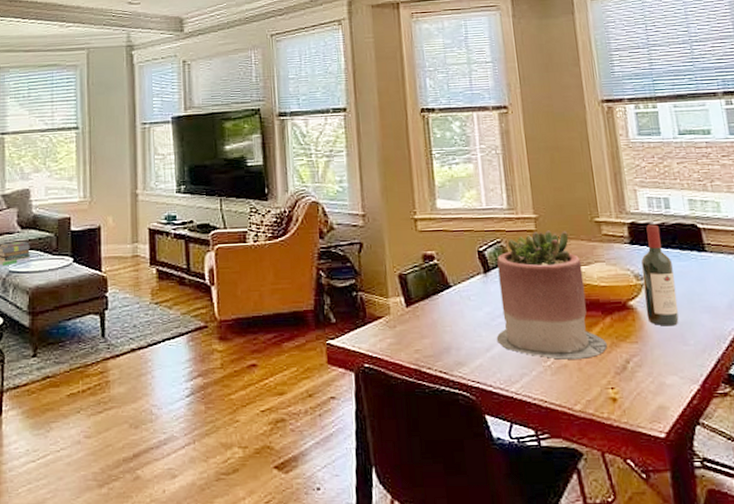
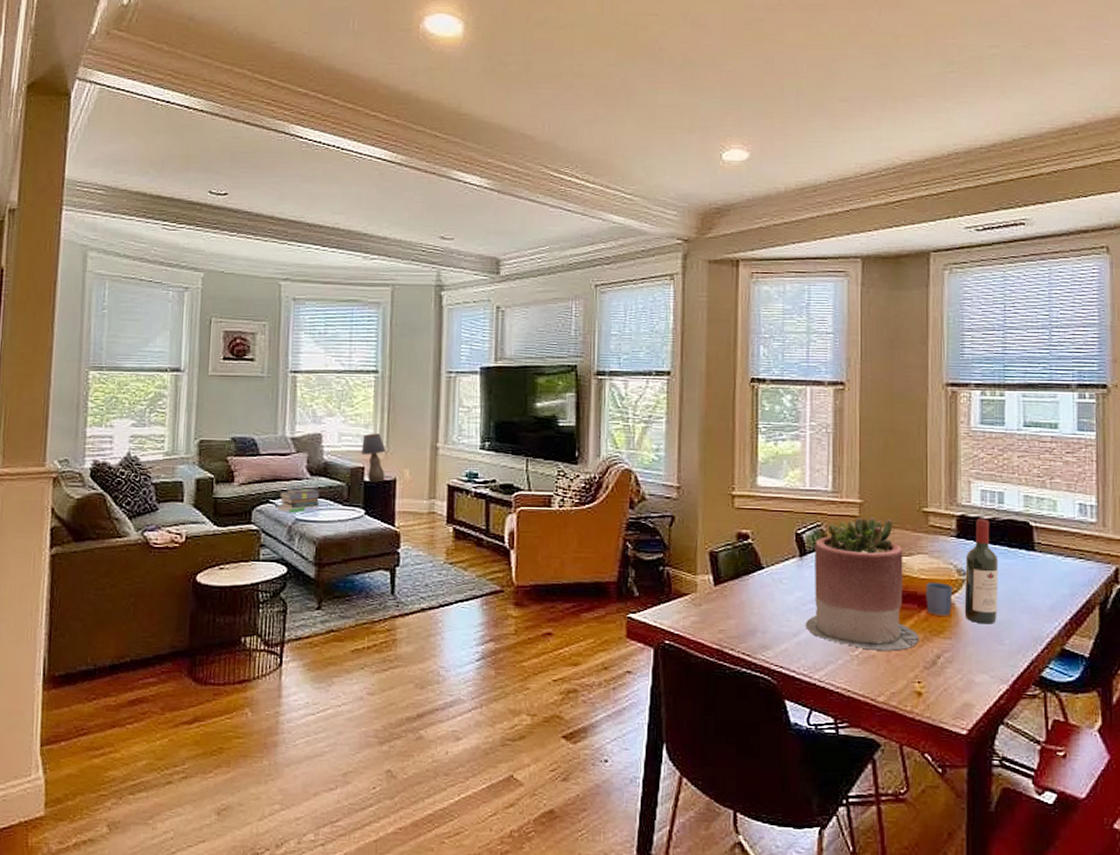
table lamp: none [66,185,90,232] -> present [361,433,386,483]
mug: none [607,288,635,322] -> present [926,581,953,617]

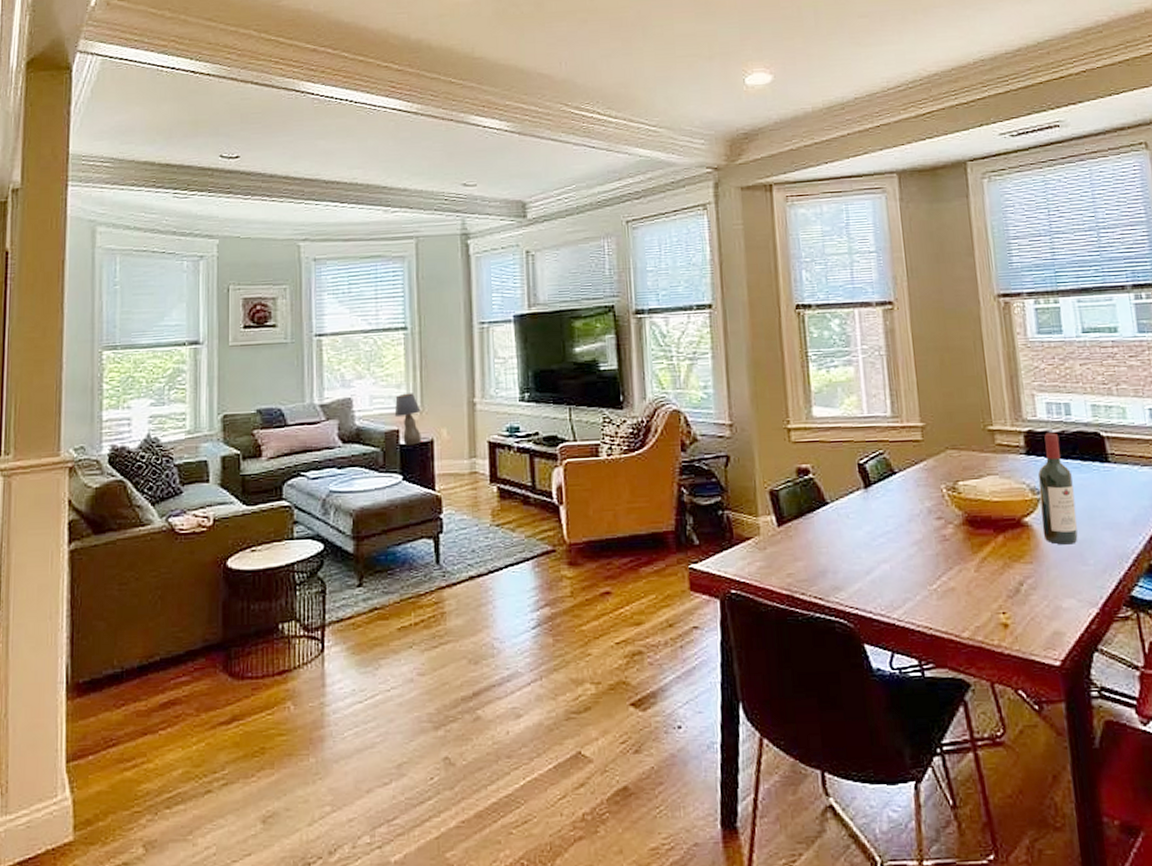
books: present [278,488,320,514] -> none [310,456,355,486]
succulent planter: present [805,517,919,651] -> none [877,440,999,583]
mug: present [926,581,953,617] -> none [999,503,1030,541]

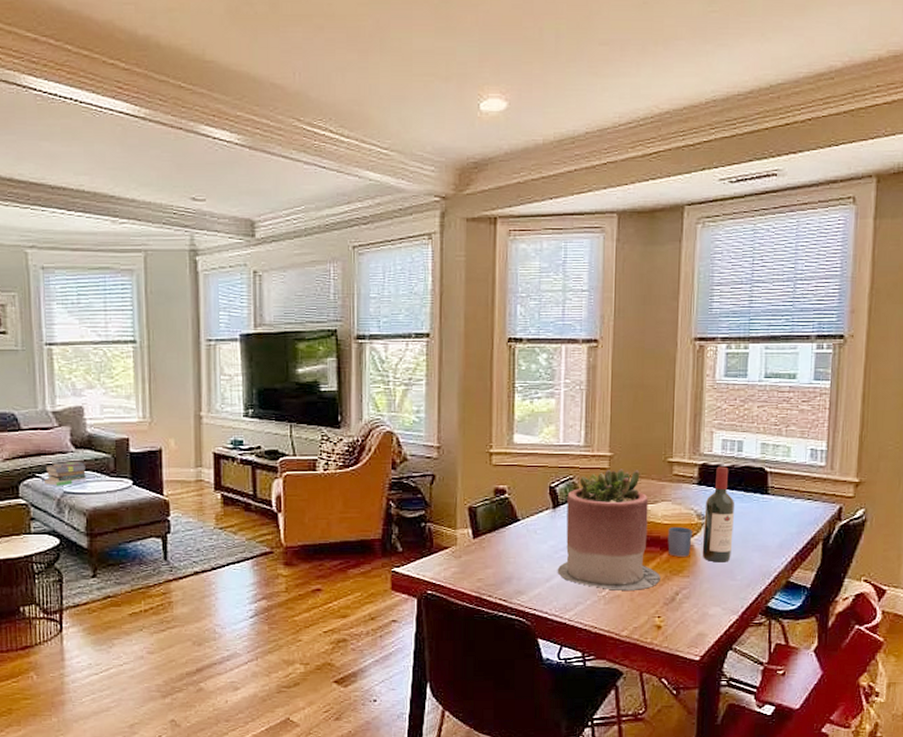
books: none [310,456,355,486] -> present [45,461,87,487]
table lamp: present [394,393,422,446] -> none [124,404,150,453]
succulent planter: none [877,440,999,583] -> present [557,469,660,591]
mug: none [999,503,1030,541] -> present [668,526,692,558]

